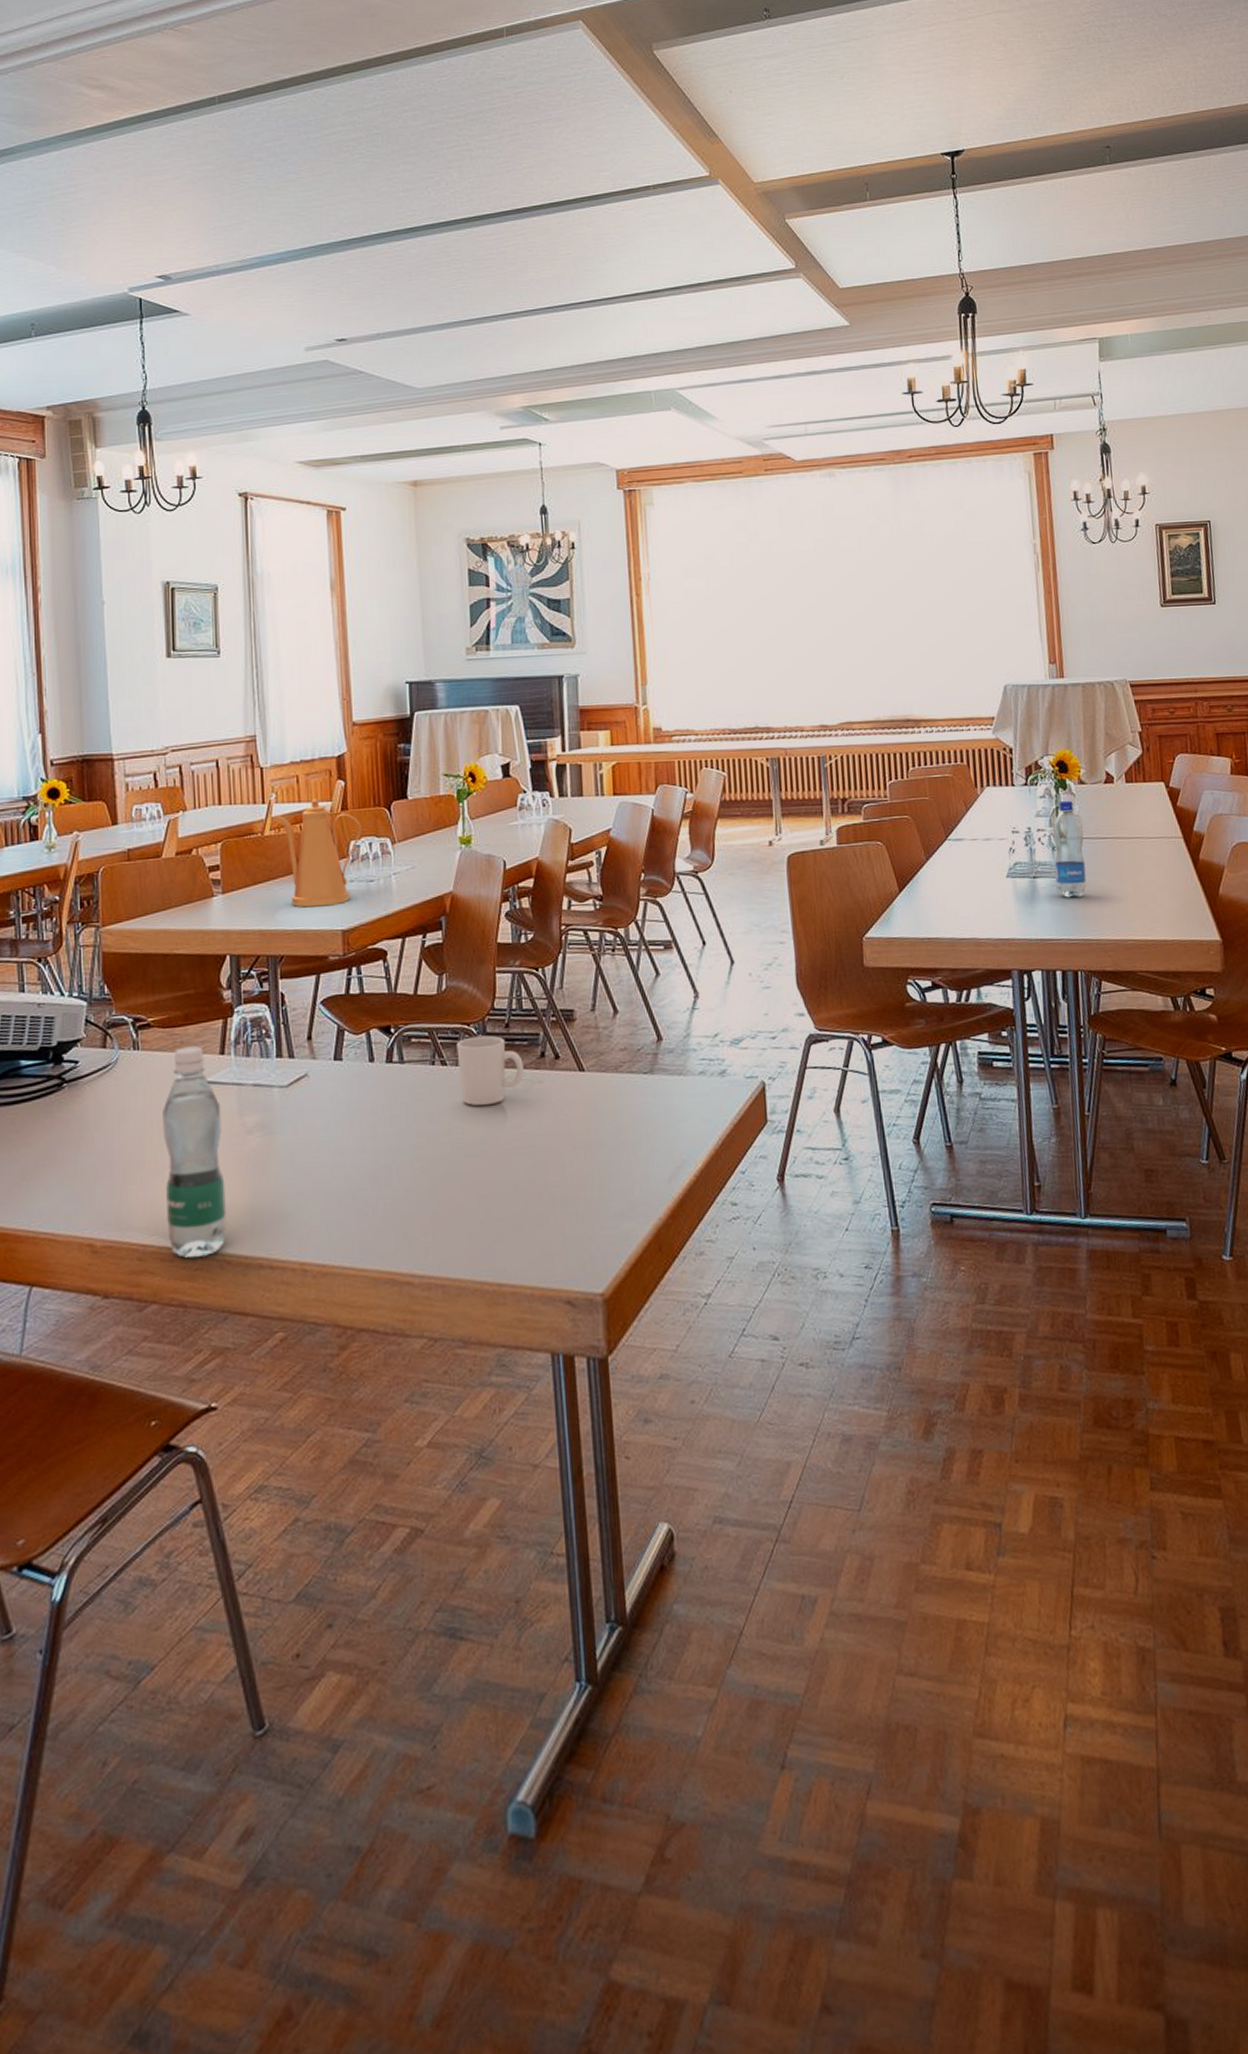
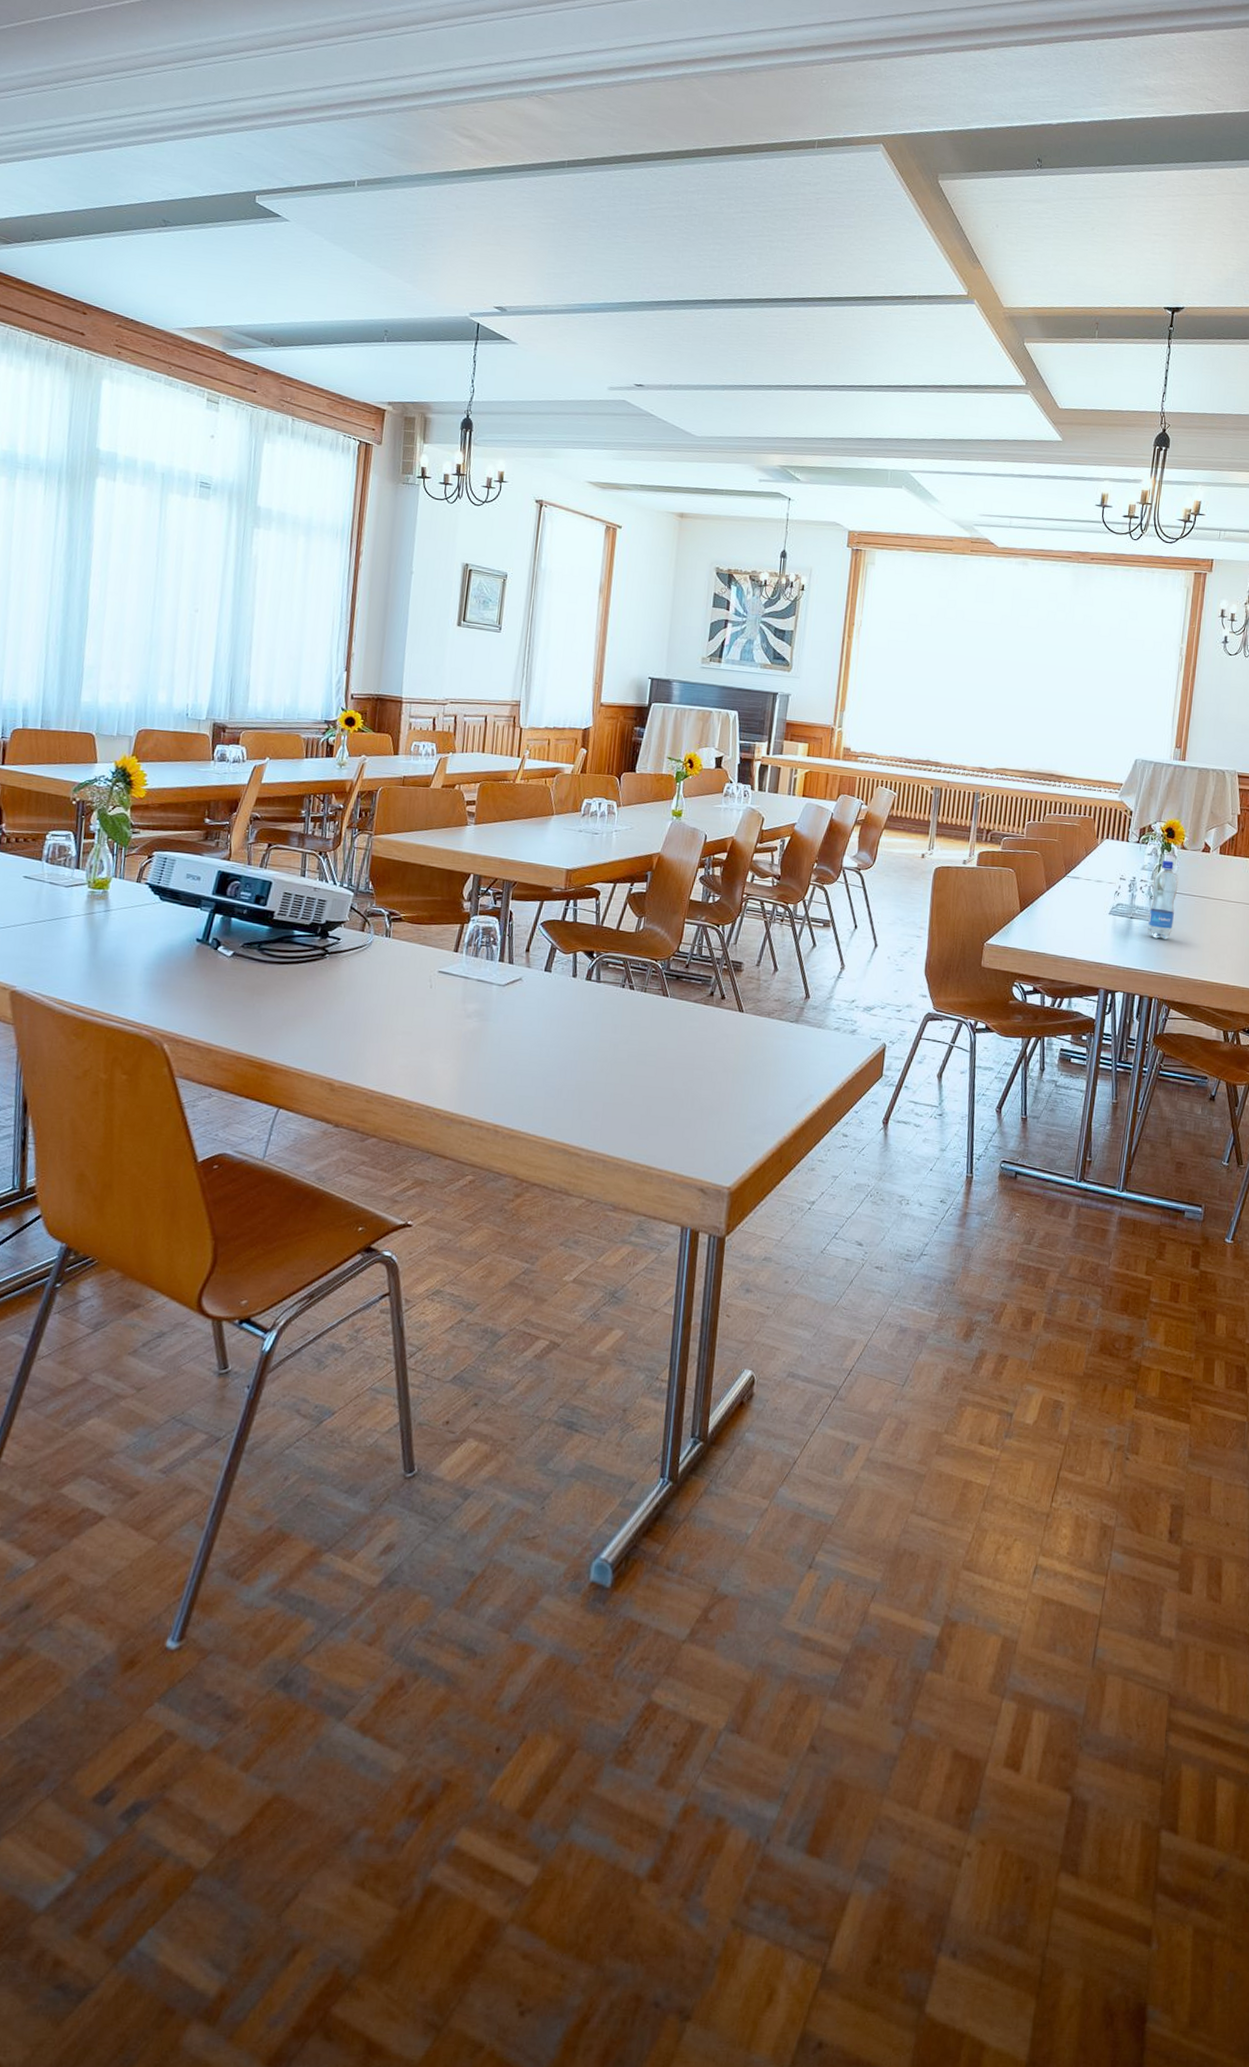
bottle: present [162,1046,227,1258] -> none [392,941,449,1107]
coffee pot: present [271,798,362,908] -> none [523,760,596,849]
mug: present [456,1035,524,1107] -> none [642,970,696,1027]

